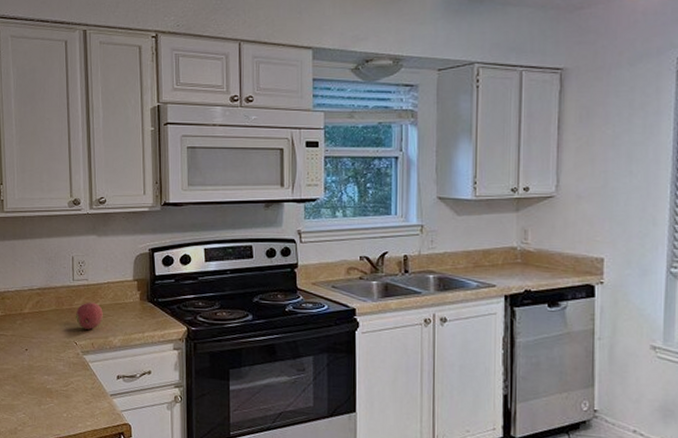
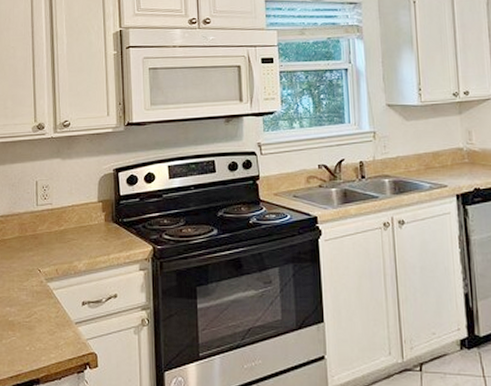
fruit: present [76,302,103,330] -> none [40,226,67,255]

